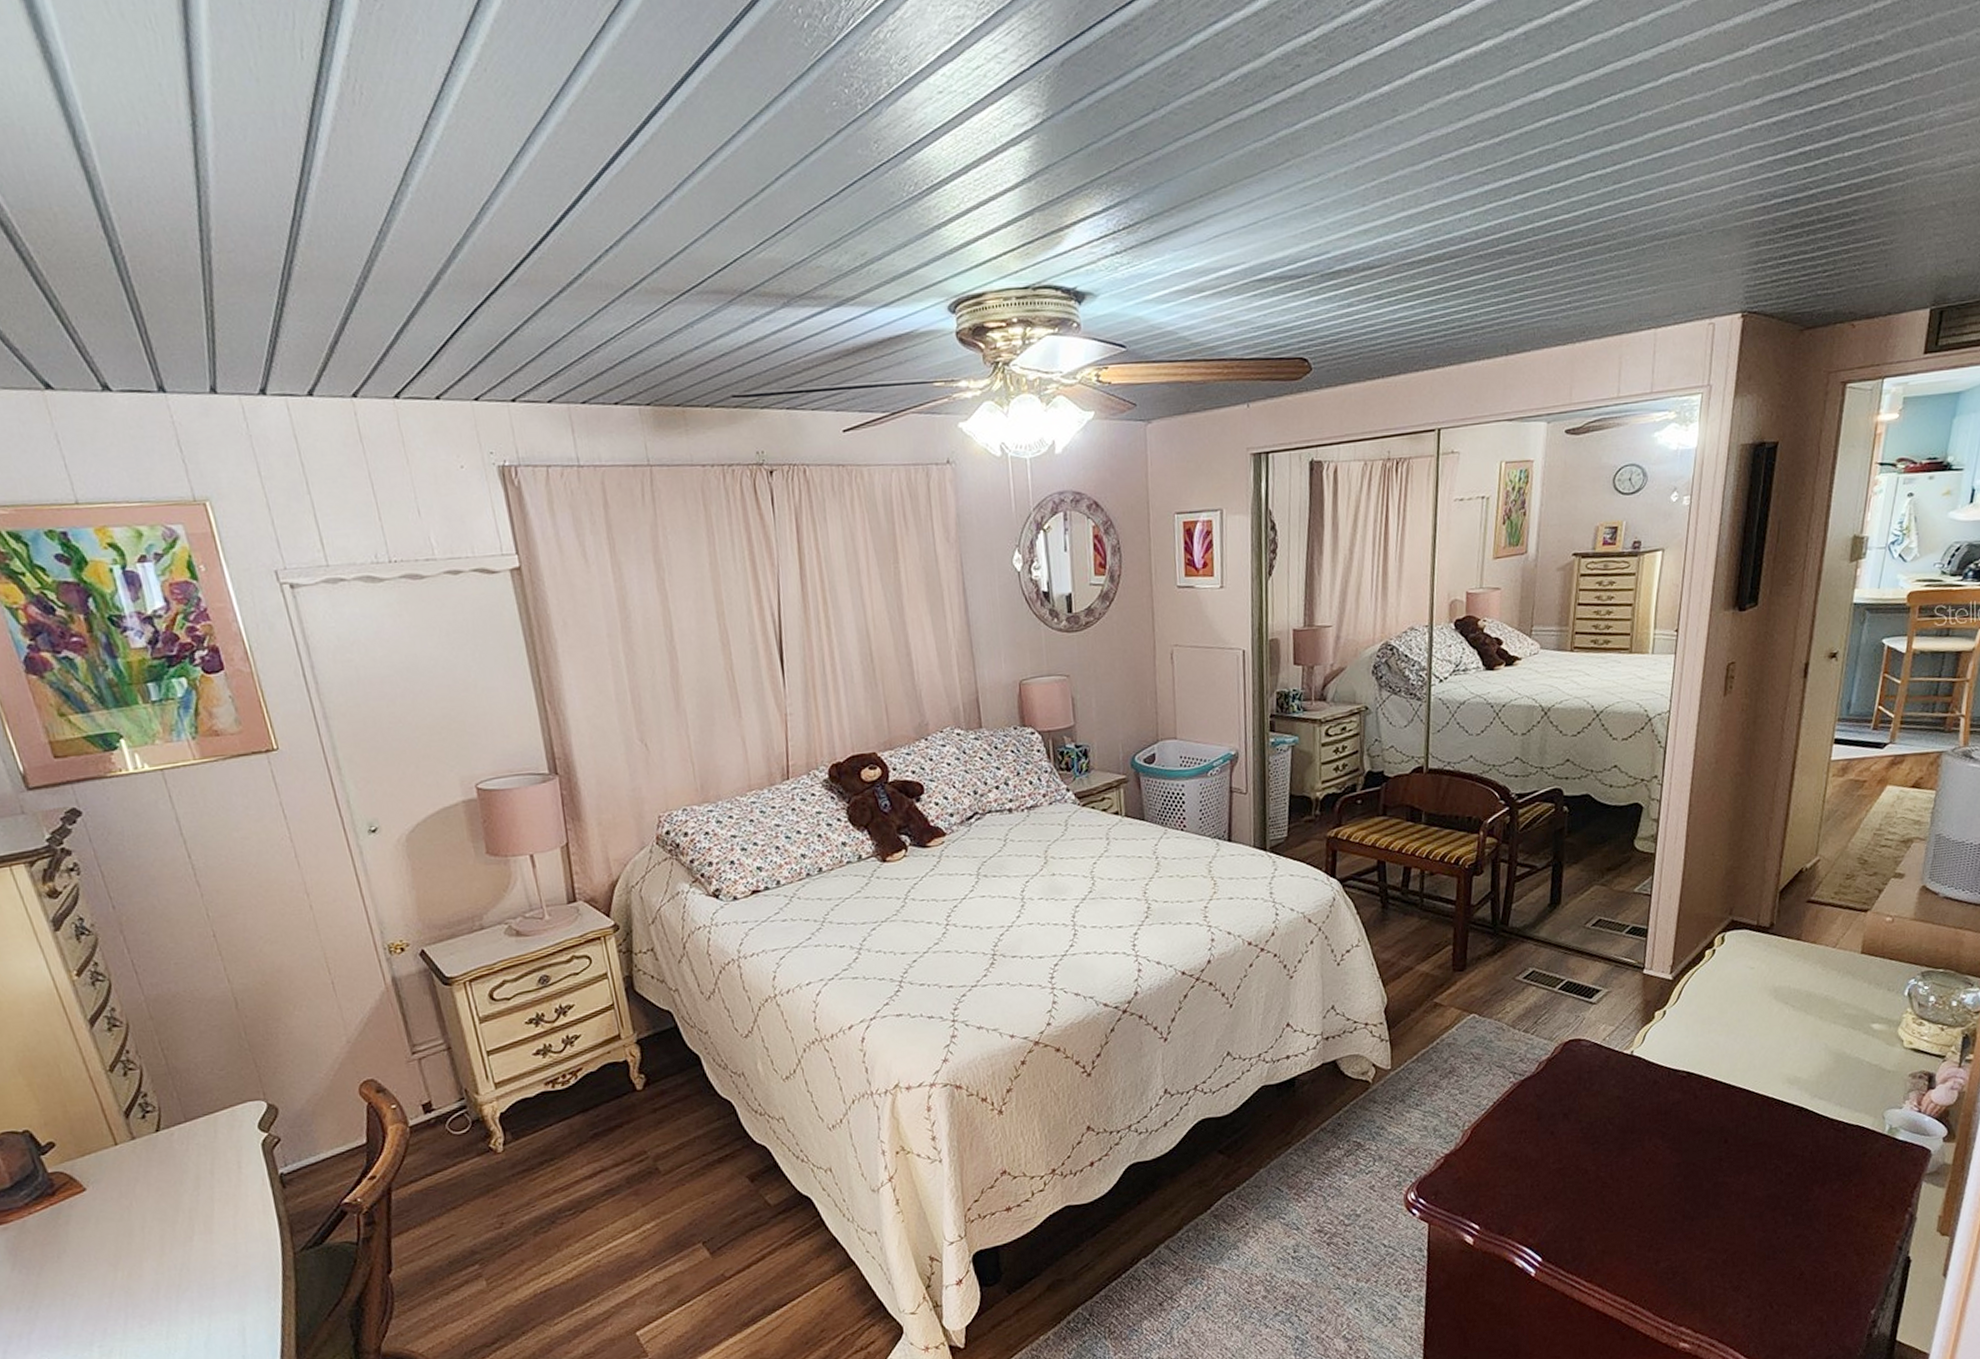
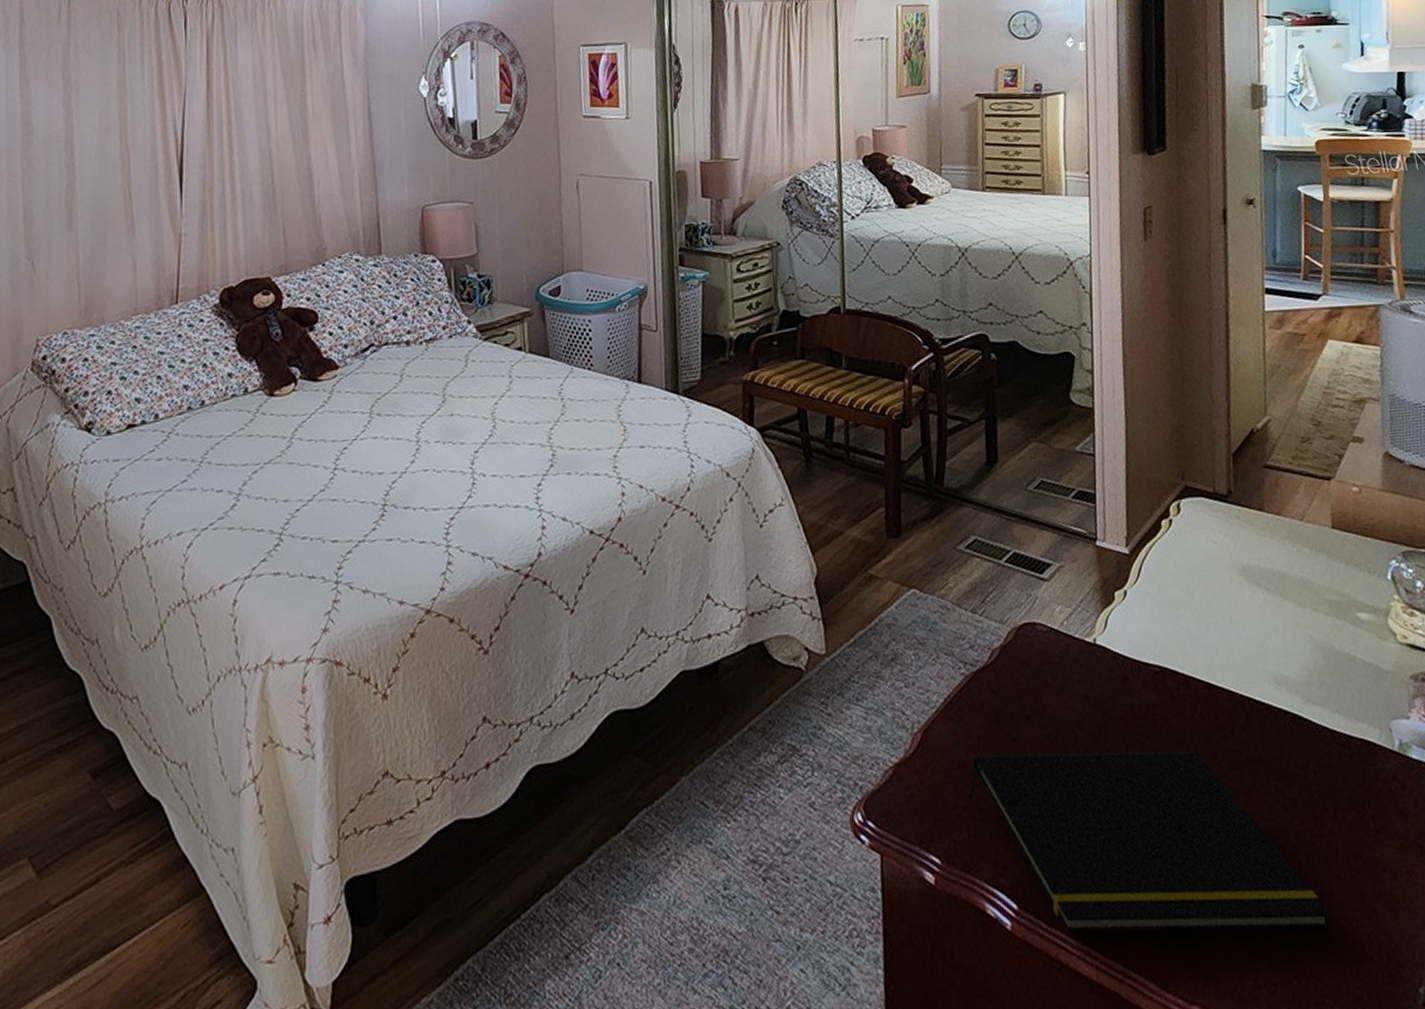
notepad: none [1508,1138,1808,1277] -> present [969,751,1332,933]

